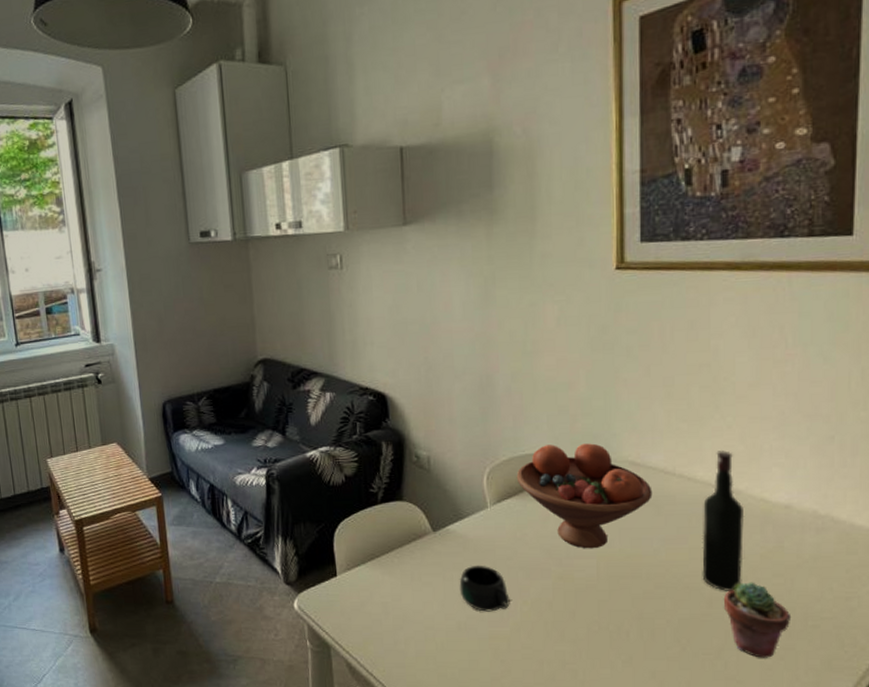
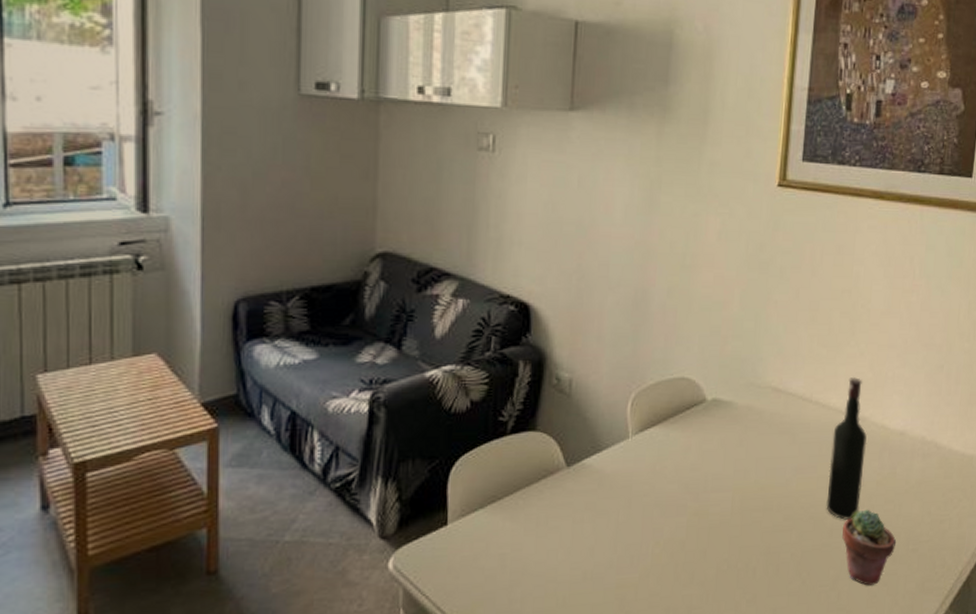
mug: present [459,565,510,612] -> none [589,503,642,557]
fruit bowl: present [516,443,653,549] -> none [661,367,790,481]

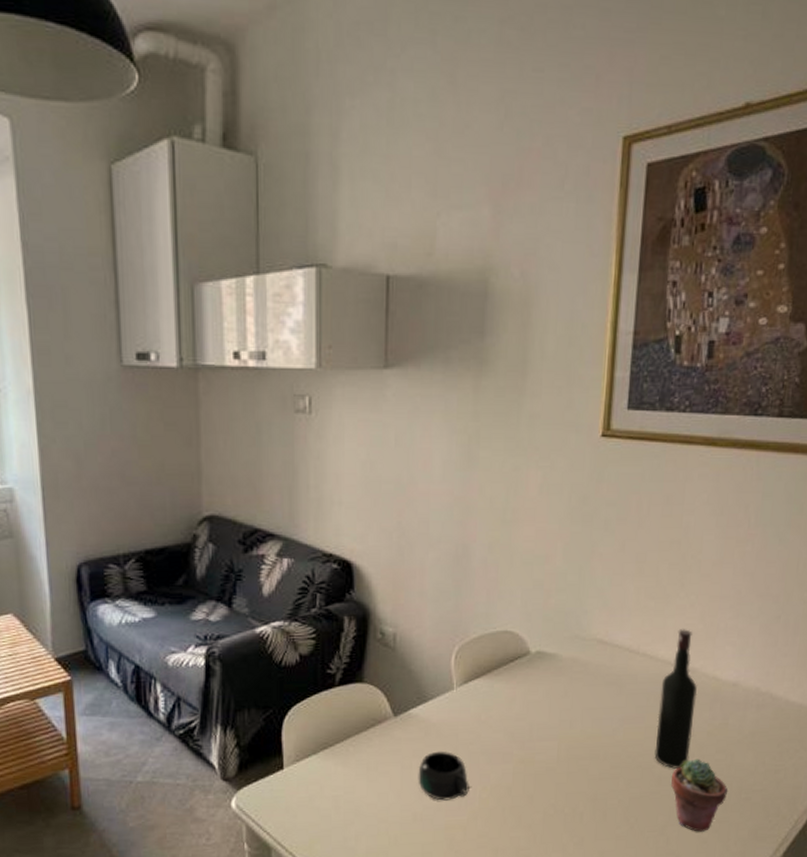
mug: none [589,503,642,557] -> present [418,751,469,801]

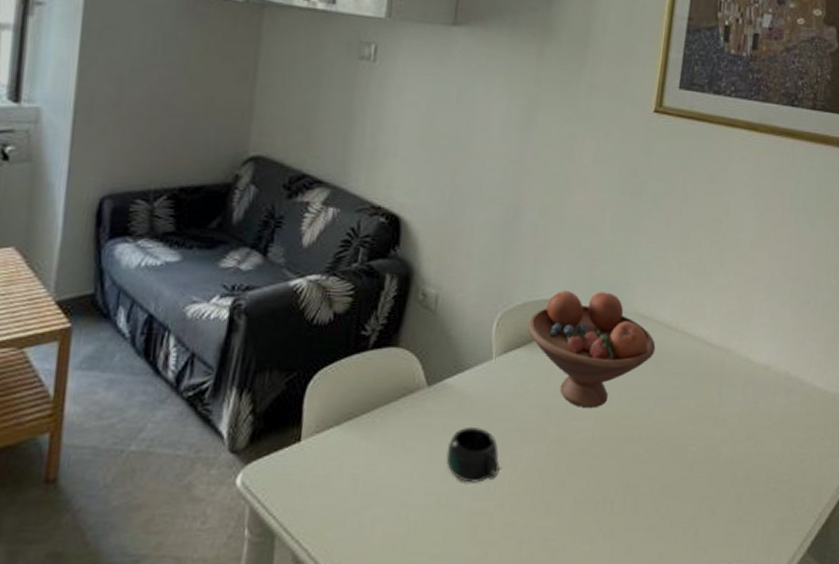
fruit bowl: none [485,620,617,731] -> present [527,290,656,409]
wine bottle: present [654,629,698,769] -> none [687,308,731,454]
potted succulent: present [671,758,728,832] -> none [702,444,757,524]

